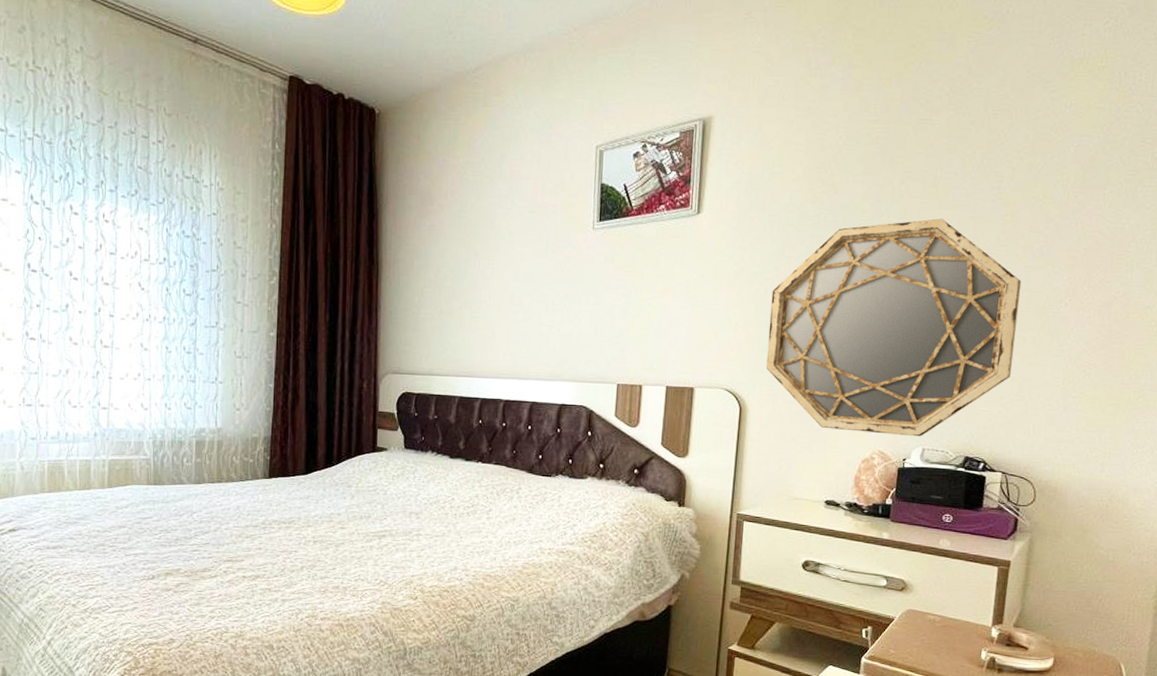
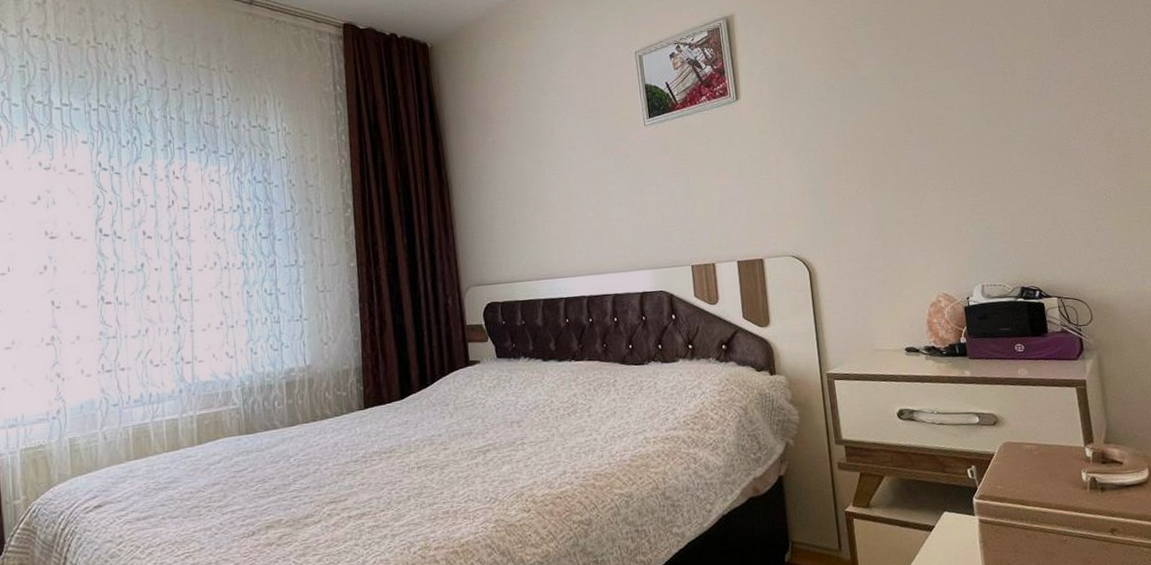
home mirror: present [765,218,1022,437] -> none [816,77,1044,280]

